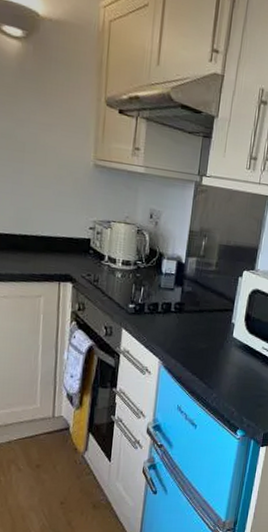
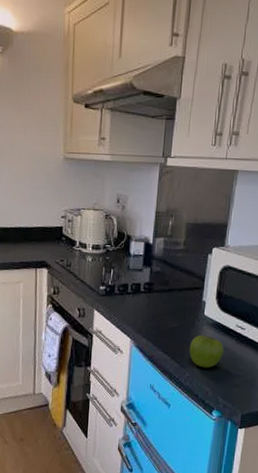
fruit: none [217,356,250,389] -> present [189,335,224,368]

